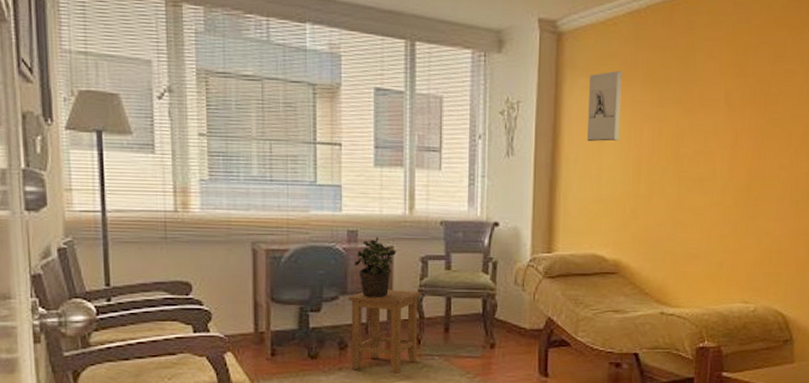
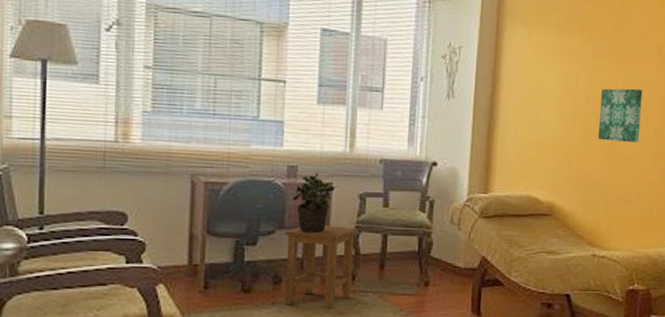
wall sculpture: present [587,70,622,142] -> none [525,21,560,88]
wall art: none [664,139,710,196] -> present [597,88,643,143]

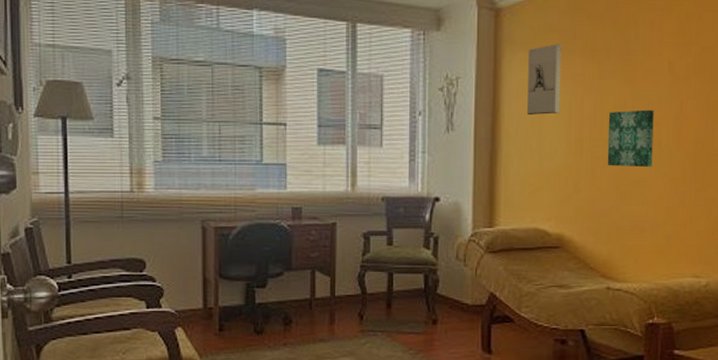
stool: present [285,225,358,309] -> none [293,266,363,349]
potted plant: present [293,173,335,234] -> none [299,214,339,274]
wall sculpture: none [525,21,560,88] -> present [527,43,561,116]

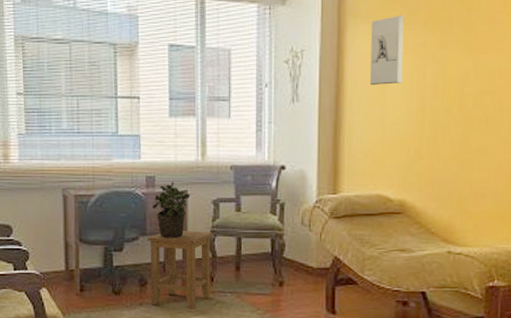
stool: none [293,266,363,349] -> present [147,231,213,309]
potted plant: none [299,214,339,274] -> present [153,182,190,239]
wall art: present [607,110,654,168] -> none [449,78,496,135]

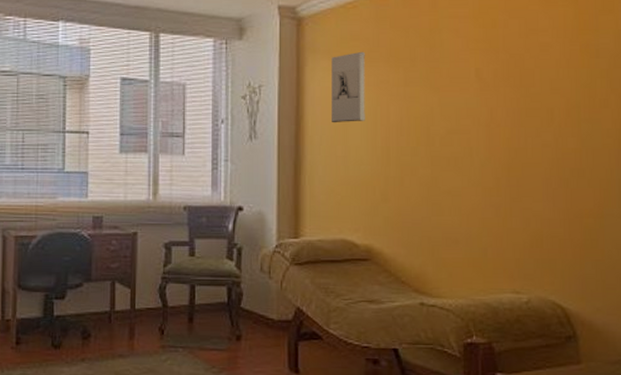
stool: present [147,231,213,309] -> none [92,277,164,366]
potted plant: present [153,182,190,239] -> none [99,223,140,286]

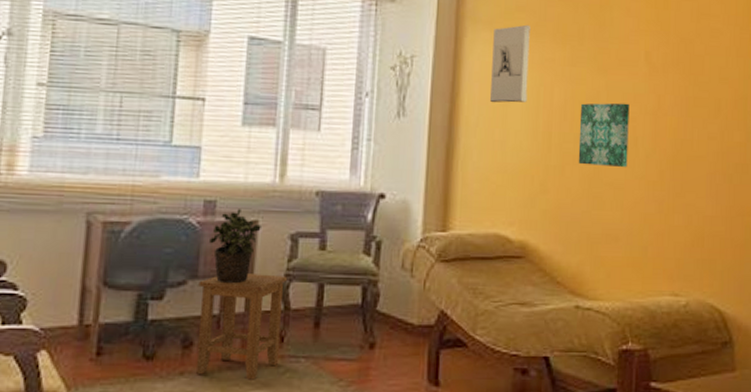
stool: none [92,277,164,366] -> present [196,274,288,380]
potted plant: none [99,223,140,286] -> present [209,209,261,284]
wall art: none [415,117,464,177] -> present [578,103,630,168]

